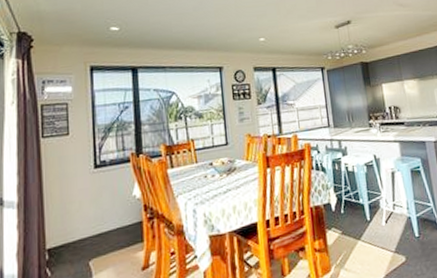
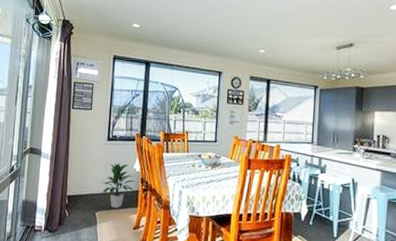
indoor plant: none [93,191,137,250] -> present [101,163,135,208]

